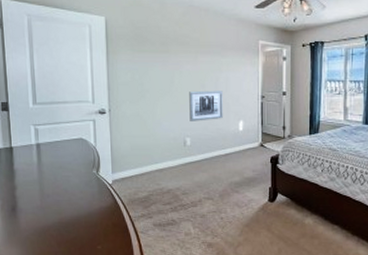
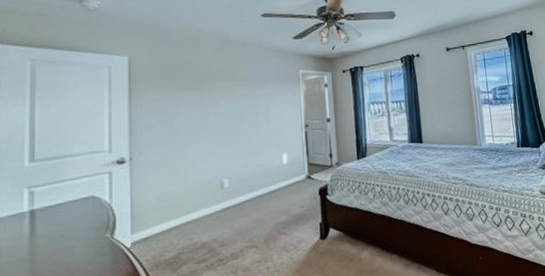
wall art: present [189,90,223,121] -> none [226,124,265,160]

